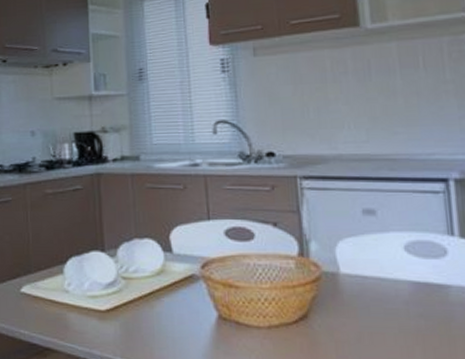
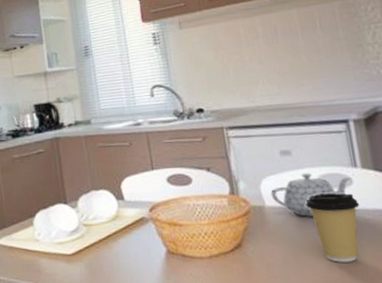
teapot: none [347,238,446,290] -> present [270,173,351,217]
coffee cup: none [388,264,454,347] -> present [305,193,360,262]

